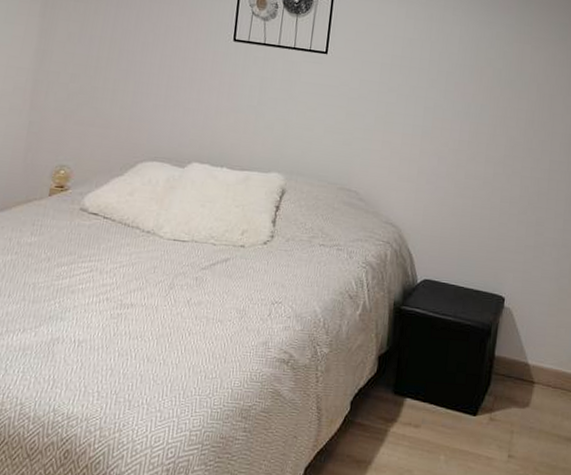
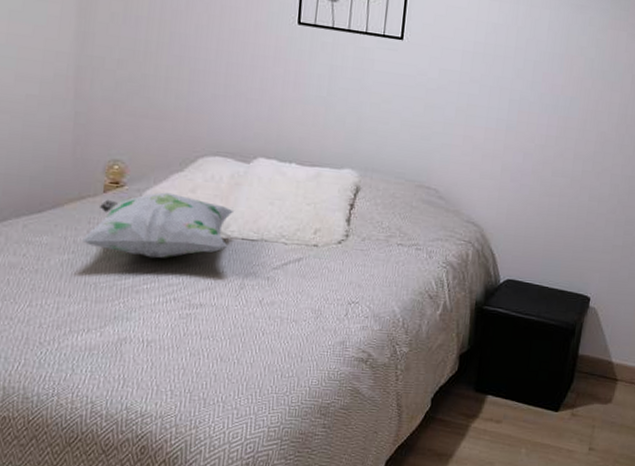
decorative pillow: none [24,195,169,259] -> present [81,192,235,259]

